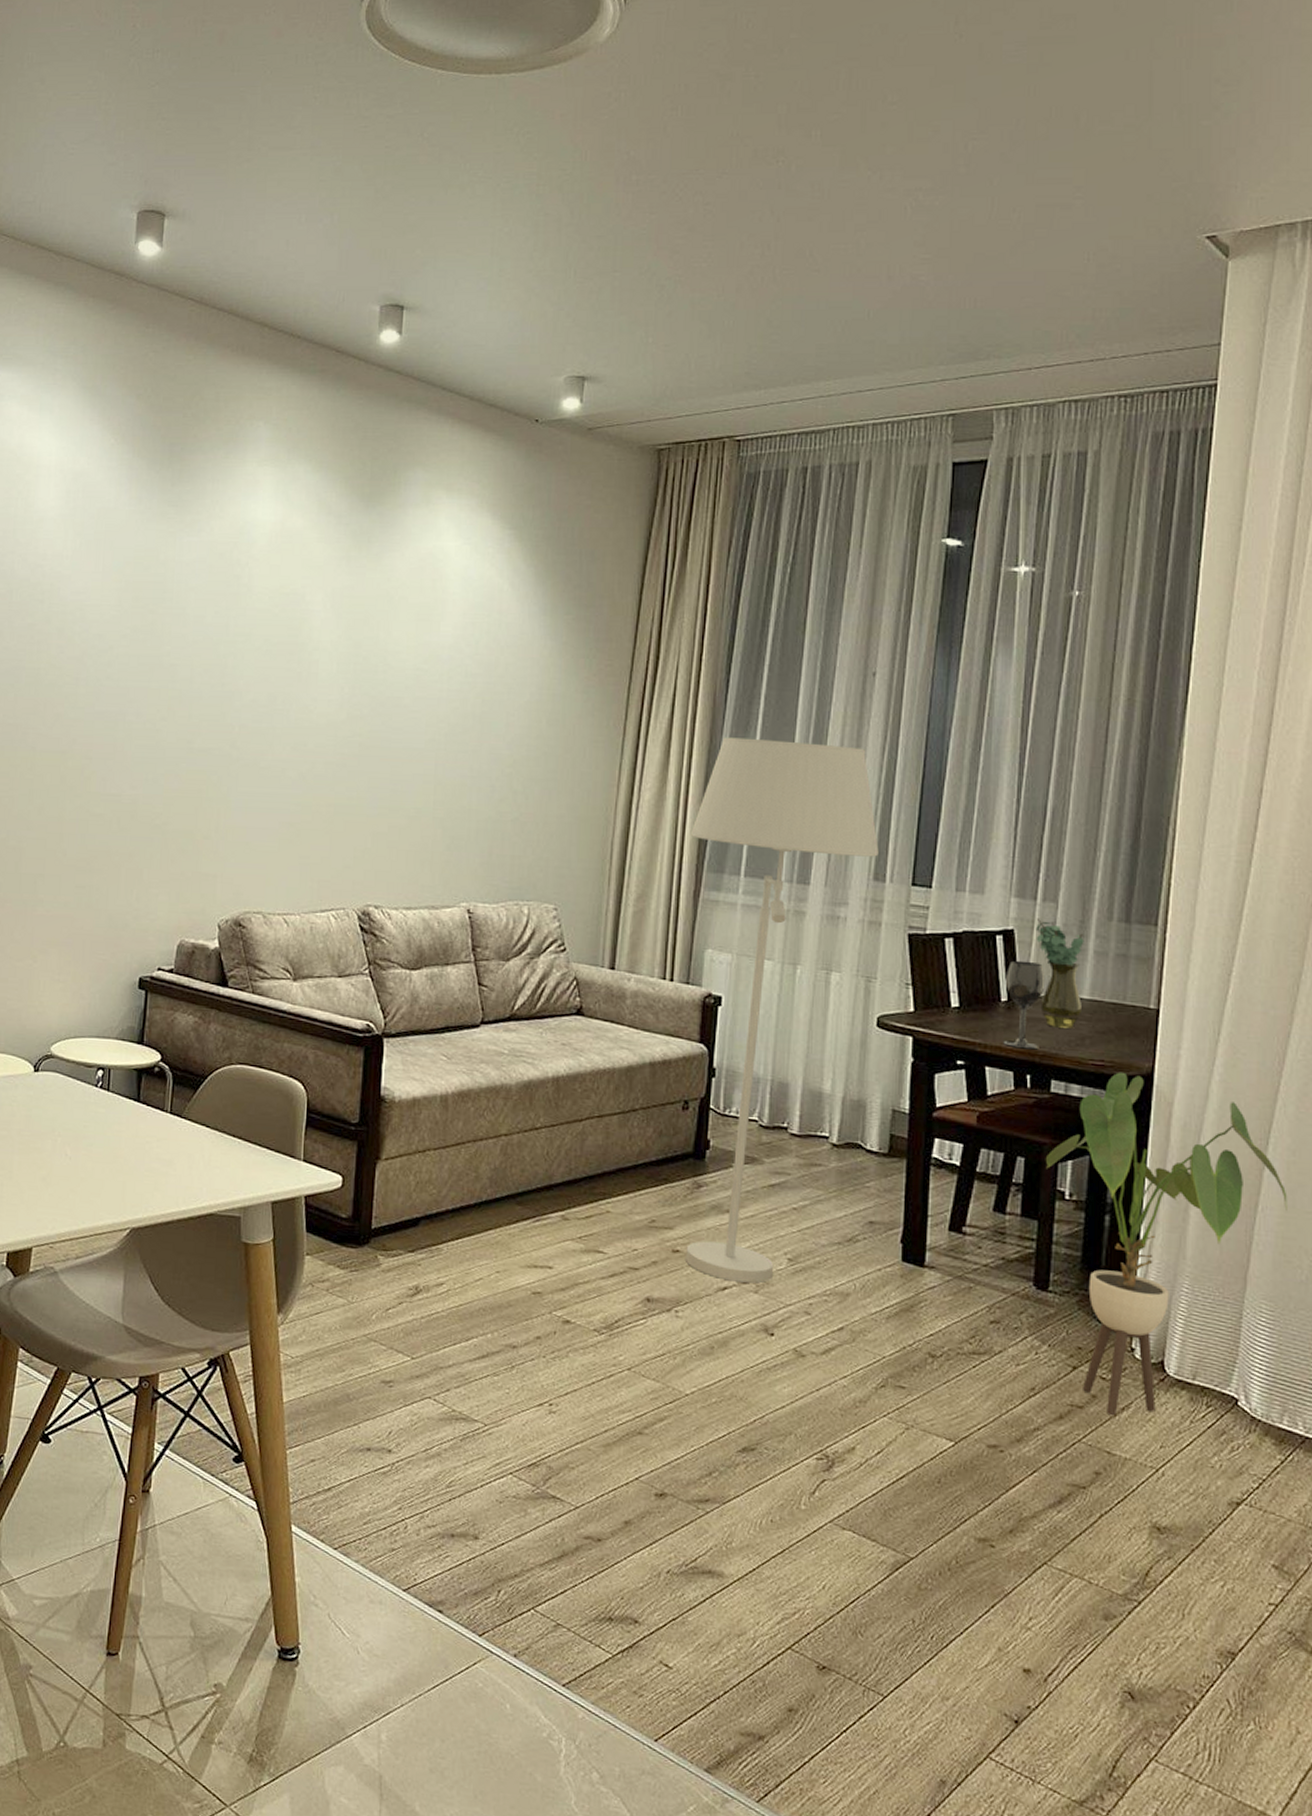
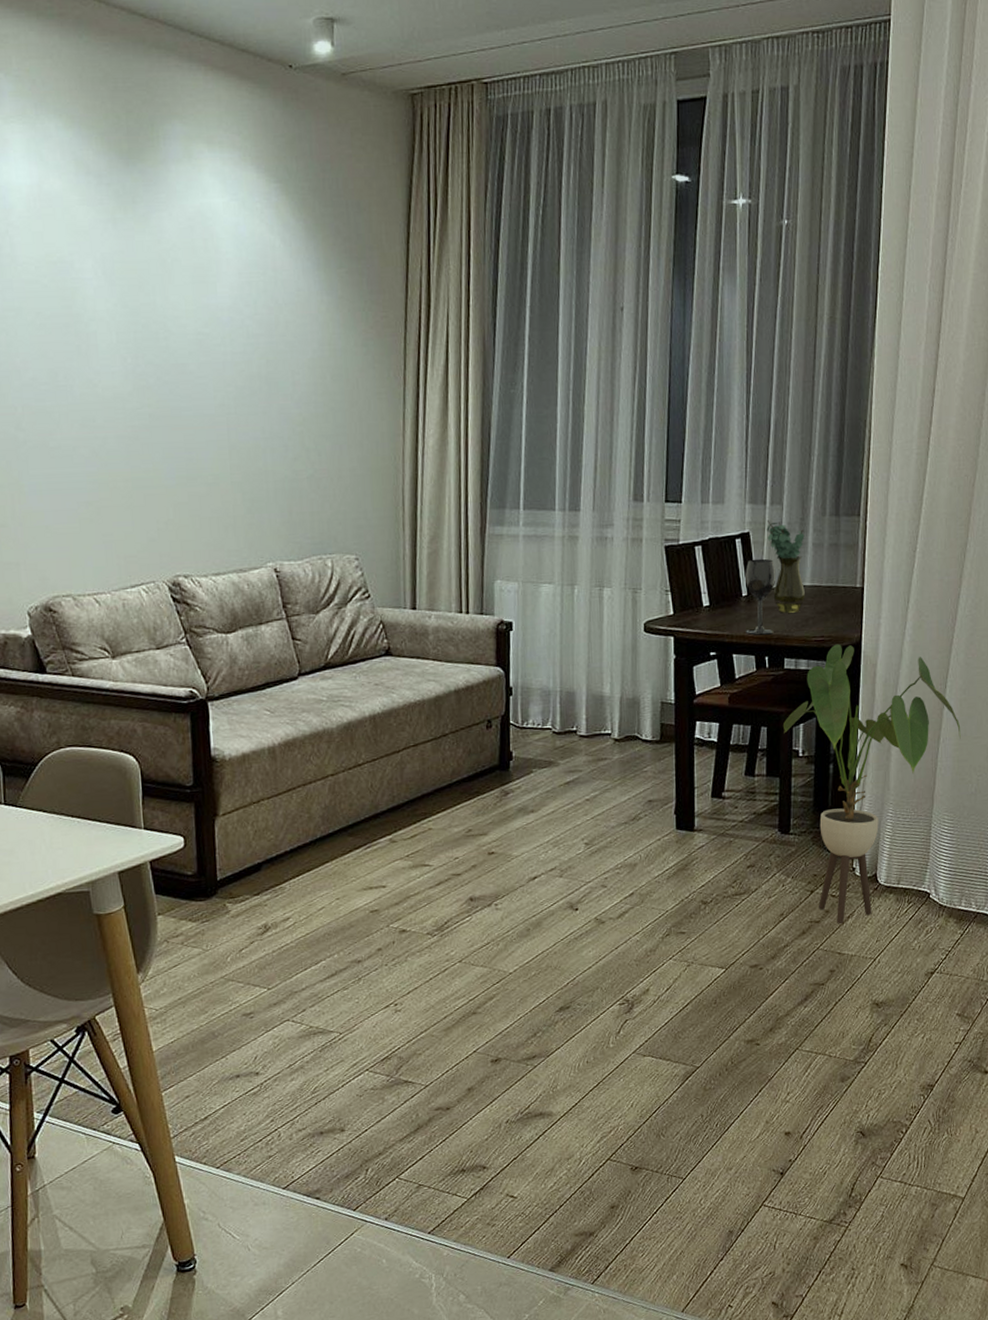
floor lamp: present [686,737,879,1284] -> none [473,378,636,871]

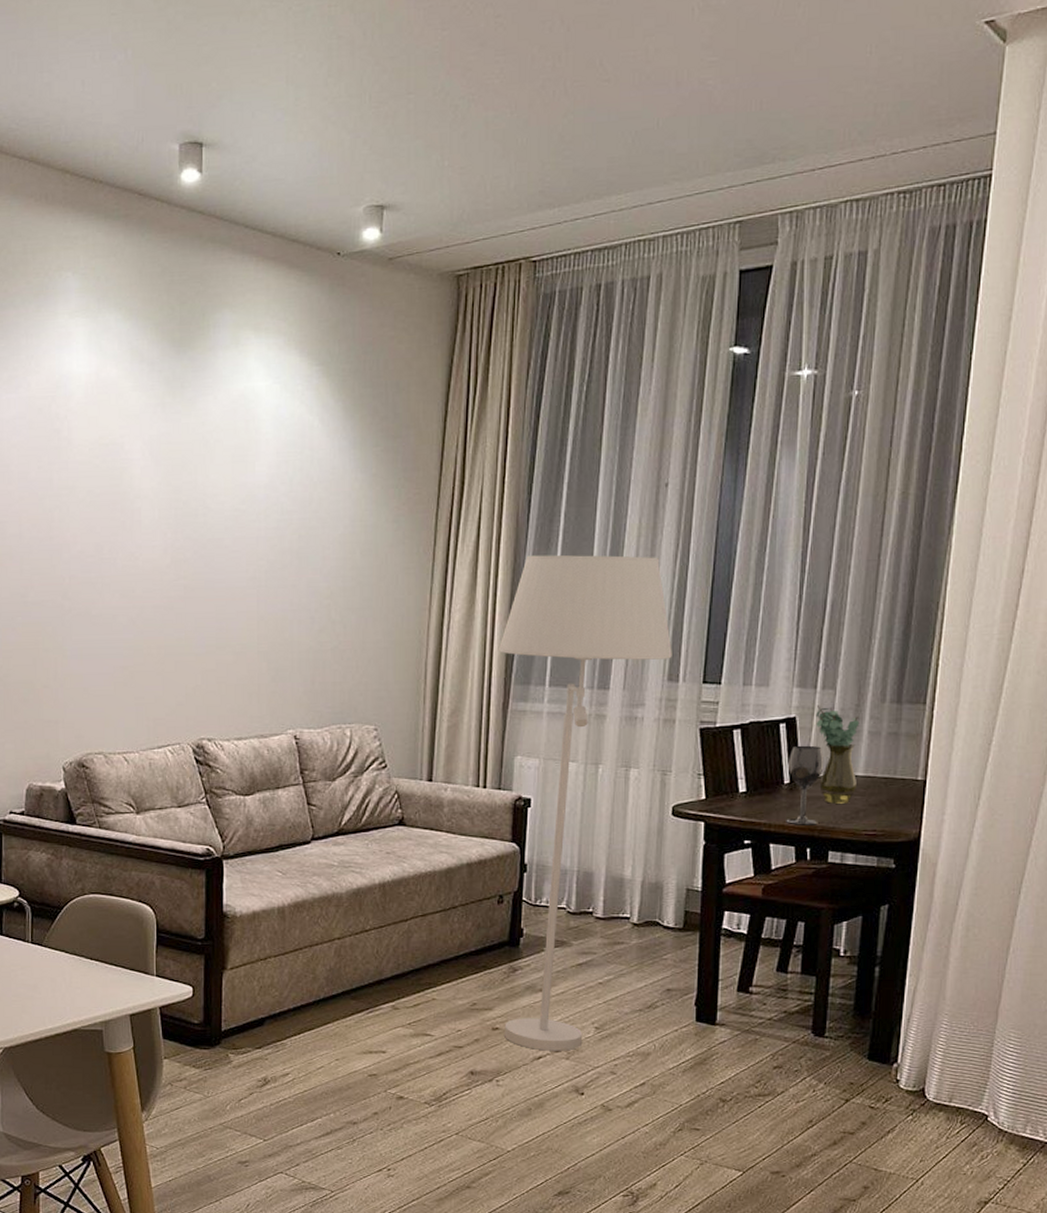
floor lamp: none [473,378,636,871] -> present [499,554,672,1051]
house plant: present [783,644,961,924] -> none [824,839,1036,1139]

